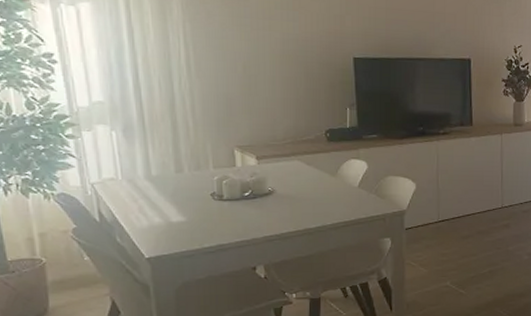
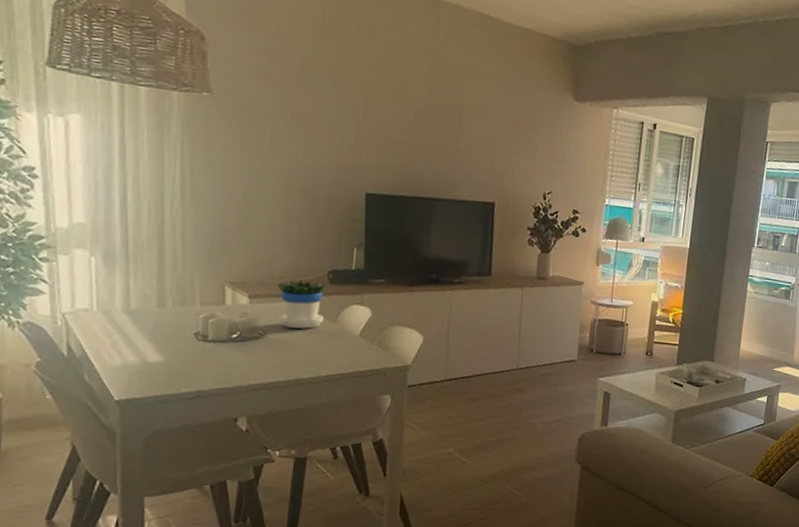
flowerpot: none [281,141,325,184] -> present [278,280,326,329]

